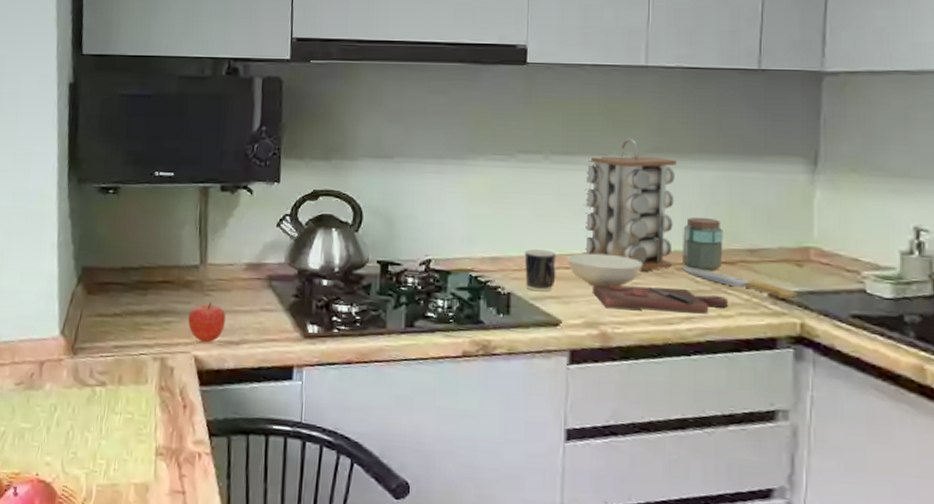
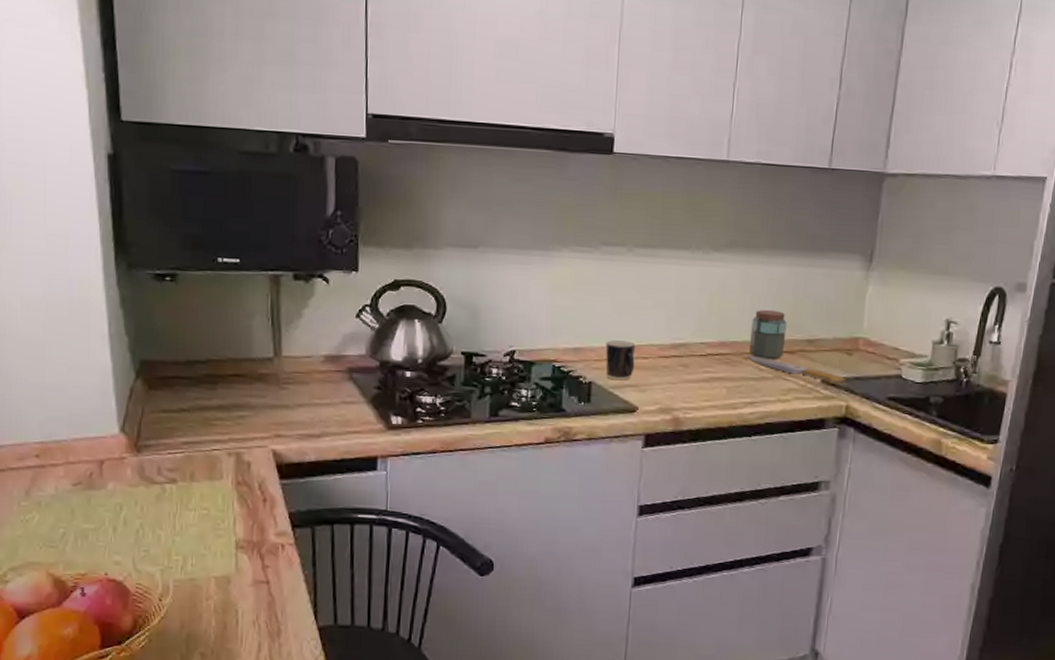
fruit: present [187,302,226,343] -> none [263,396,305,437]
bowl: present [566,253,643,287] -> none [645,343,714,375]
spice rack: present [581,138,676,272] -> none [658,232,750,361]
cutting board: present [593,284,729,313] -> none [668,373,788,398]

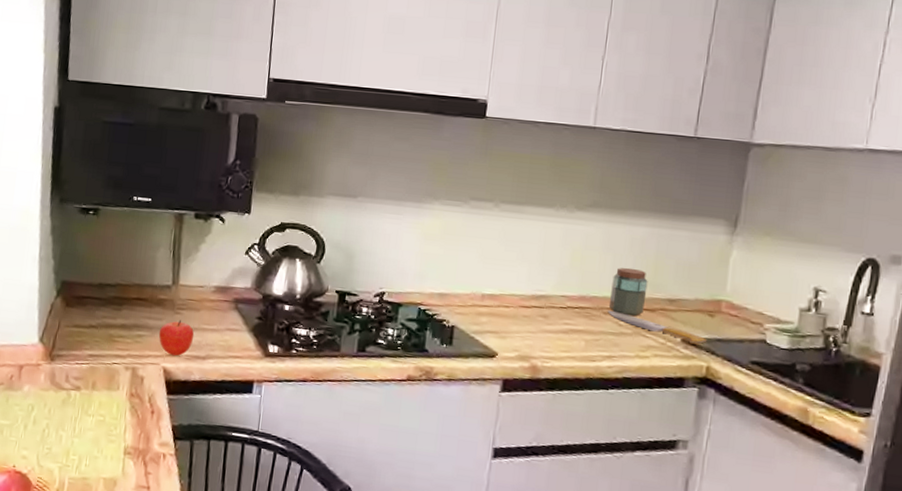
fruit: none [263,396,305,437] -> present [158,320,194,356]
mug: present [605,340,636,381] -> none [468,288,498,327]

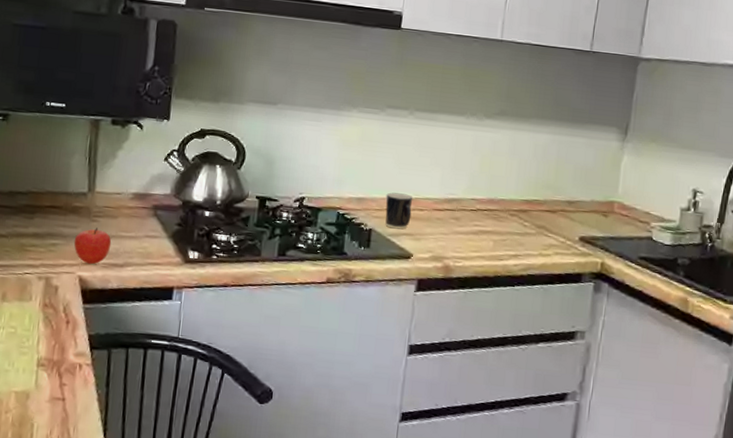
mug: none [468,288,498,327] -> present [385,192,413,230]
peanut butter: present [608,267,648,317] -> none [514,172,550,218]
knife: present [608,310,708,345] -> none [514,212,602,243]

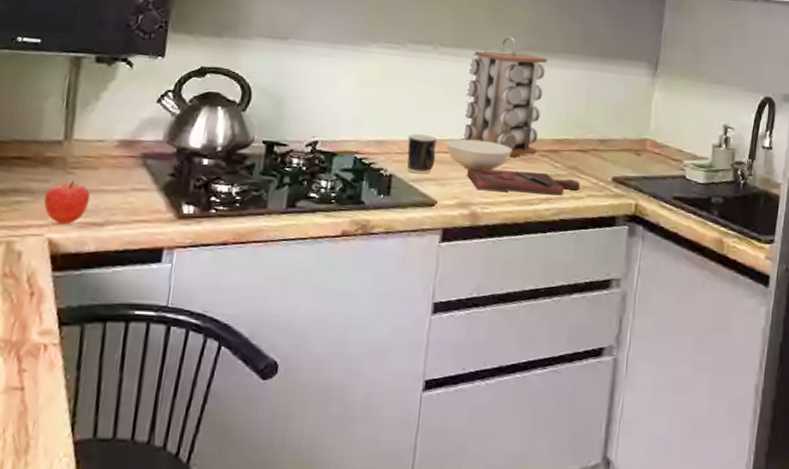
bowl: none [421,198,483,228] -> present [446,139,512,170]
spice rack: none [433,101,518,216] -> present [459,35,547,157]
cutting board: none [441,224,549,252] -> present [467,167,581,195]

